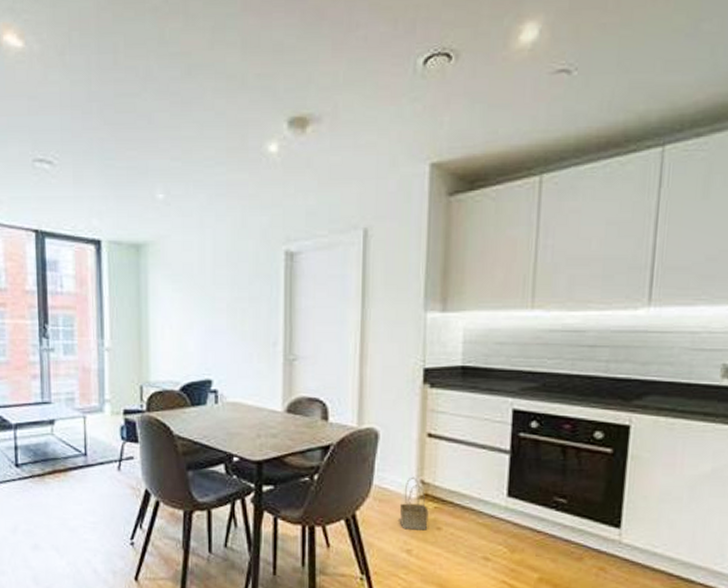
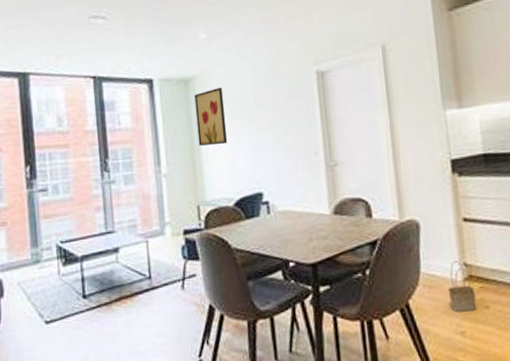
wall art: none [146,257,179,323] -> present [194,87,228,146]

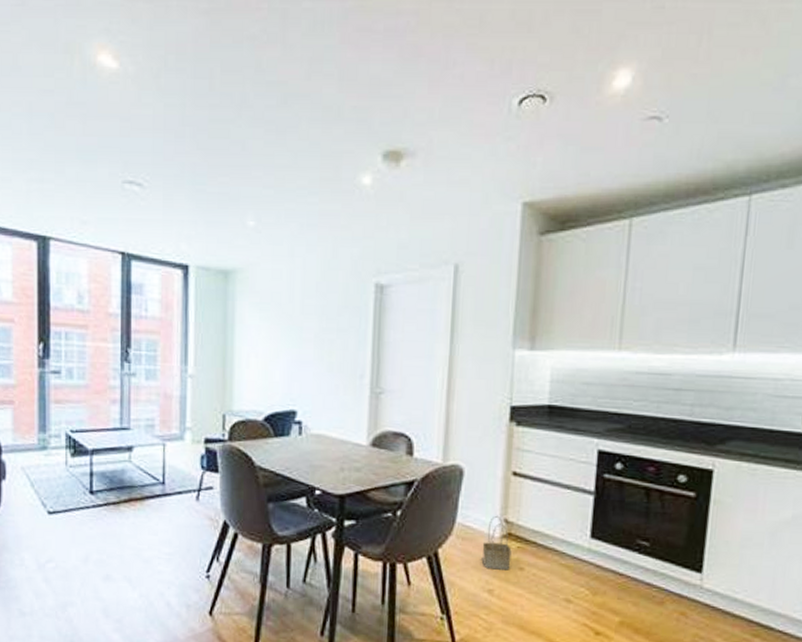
wall art: present [194,87,228,146] -> none [232,285,267,352]

